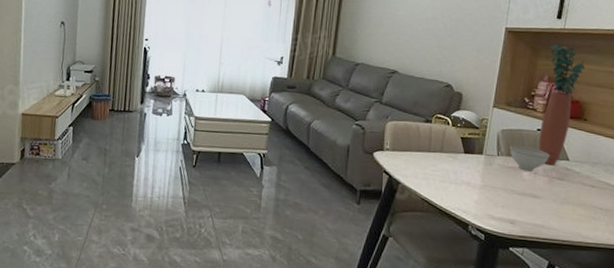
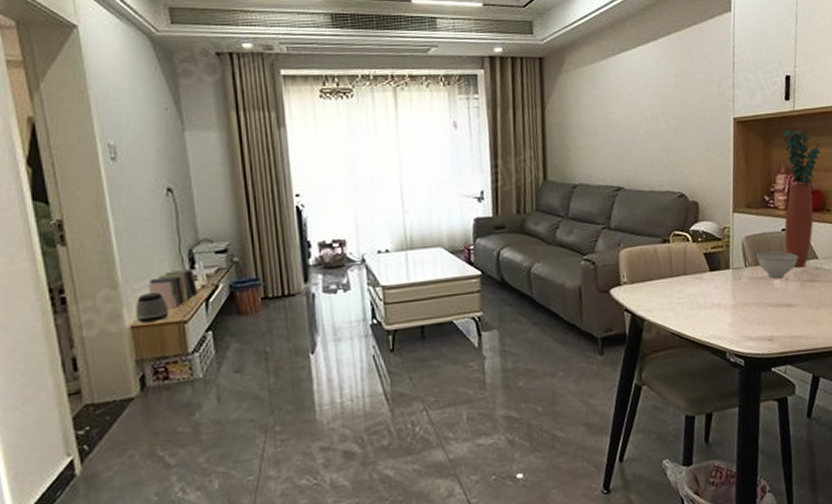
speaker: none [26,92,48,114] -> present [135,292,169,323]
books: none [37,79,69,107] -> present [148,269,198,311]

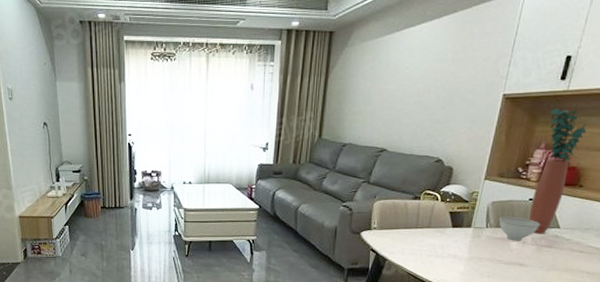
speaker: present [135,292,169,323] -> none [22,195,42,215]
books: present [148,269,198,311] -> none [30,182,60,208]

